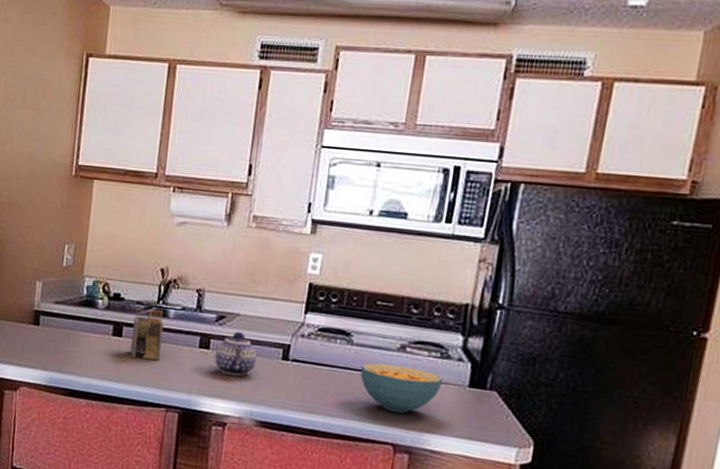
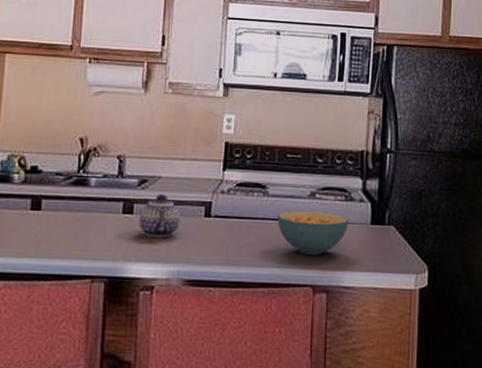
napkin holder: present [130,309,164,360] -> none [51,179,85,232]

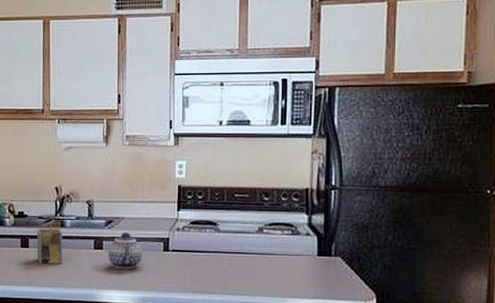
napkin holder: none [51,179,85,232] -> present [37,221,62,265]
cereal bowl: present [277,210,350,255] -> none [228,244,297,284]

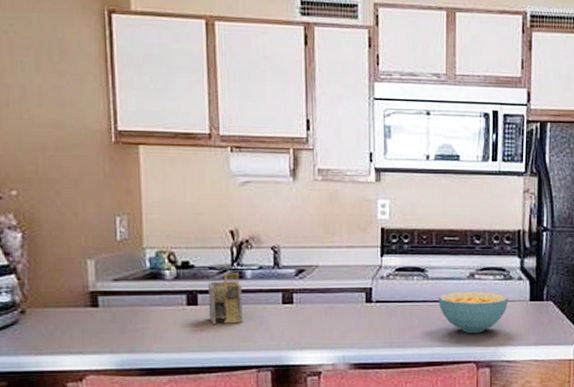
teapot: present [108,232,143,269] -> none [299,283,342,325]
cereal bowl: none [228,244,297,284] -> present [438,291,509,333]

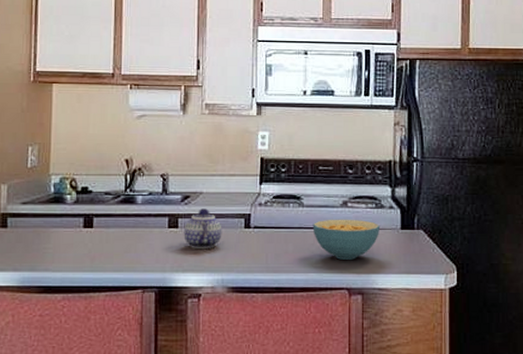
napkin holder: present [209,271,243,326] -> none [103,197,133,247]
teapot: none [299,283,342,325] -> present [183,208,222,248]

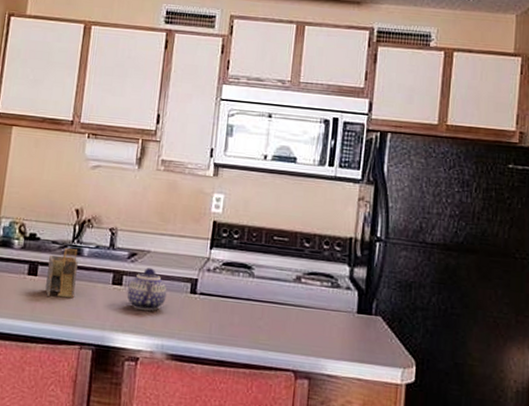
napkin holder: none [103,197,133,247] -> present [45,248,78,298]
cereal bowl: present [312,219,381,260] -> none [261,294,335,340]

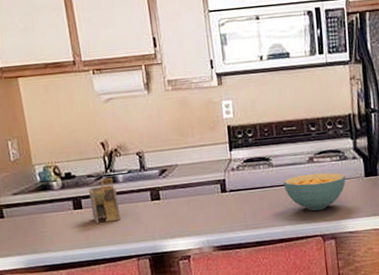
teapot: present [127,268,167,311] -> none [165,179,202,217]
cereal bowl: none [261,294,335,340] -> present [283,172,346,211]

